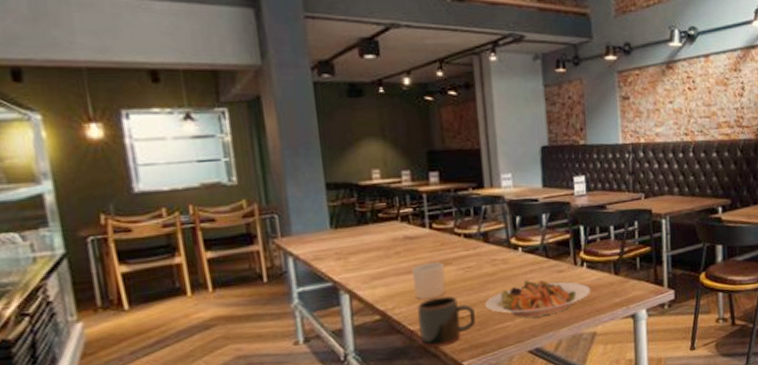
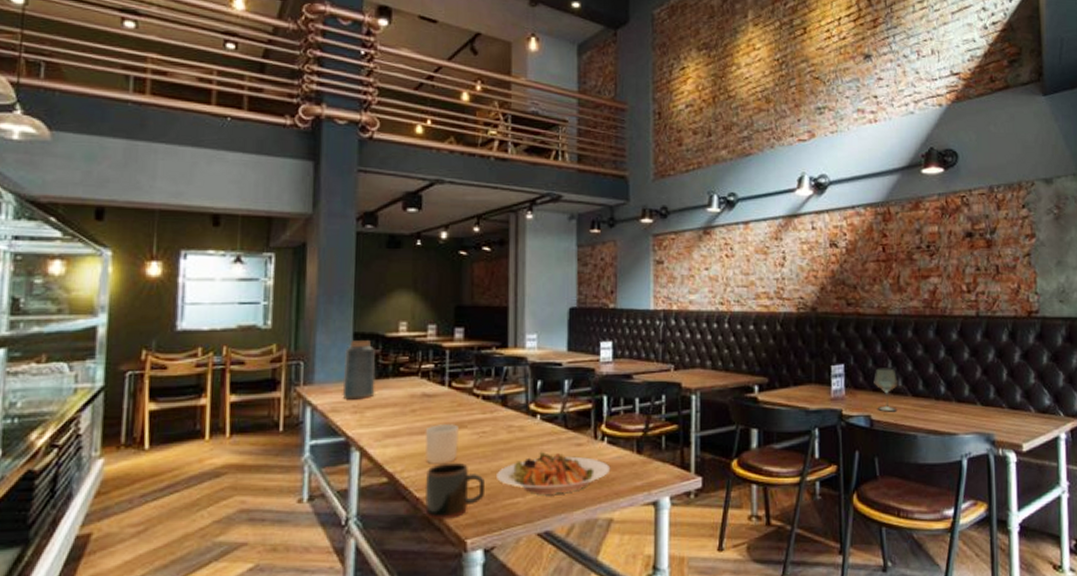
vase: none [320,189,356,248] -> present [342,339,376,400]

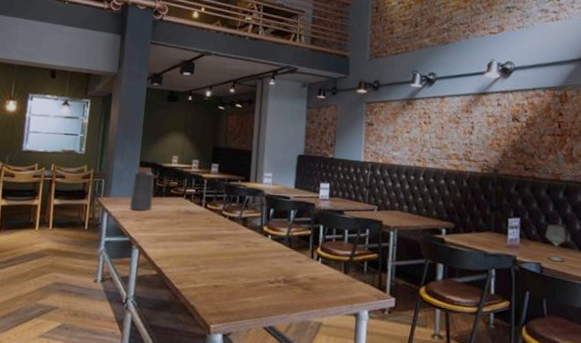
mug: present [424,423,459,464] -> none [185,234,210,266]
mug: present [424,462,486,521] -> none [182,264,227,308]
salad: present [497,451,611,496] -> none [236,263,323,299]

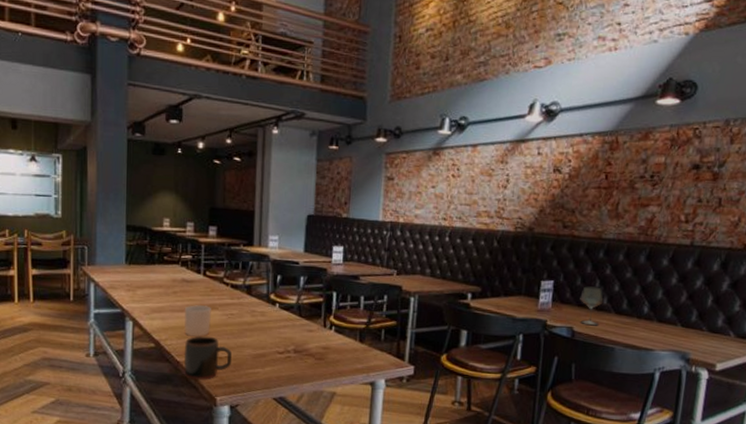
vase: present [129,167,154,211] -> none [118,231,144,280]
mug: none [182,264,227,308] -> present [183,335,232,381]
mug: none [185,234,210,266] -> present [184,304,211,337]

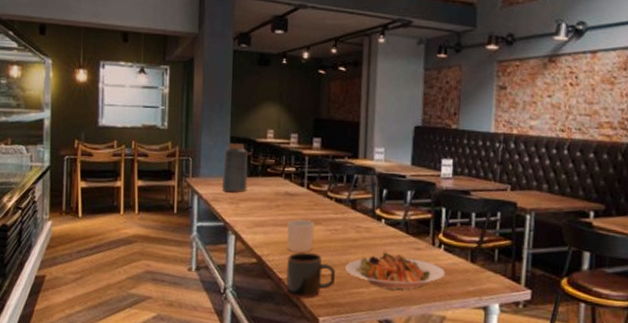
vase: none [118,231,144,280] -> present [221,142,248,193]
salad: none [241,333,336,370] -> present [345,251,446,290]

